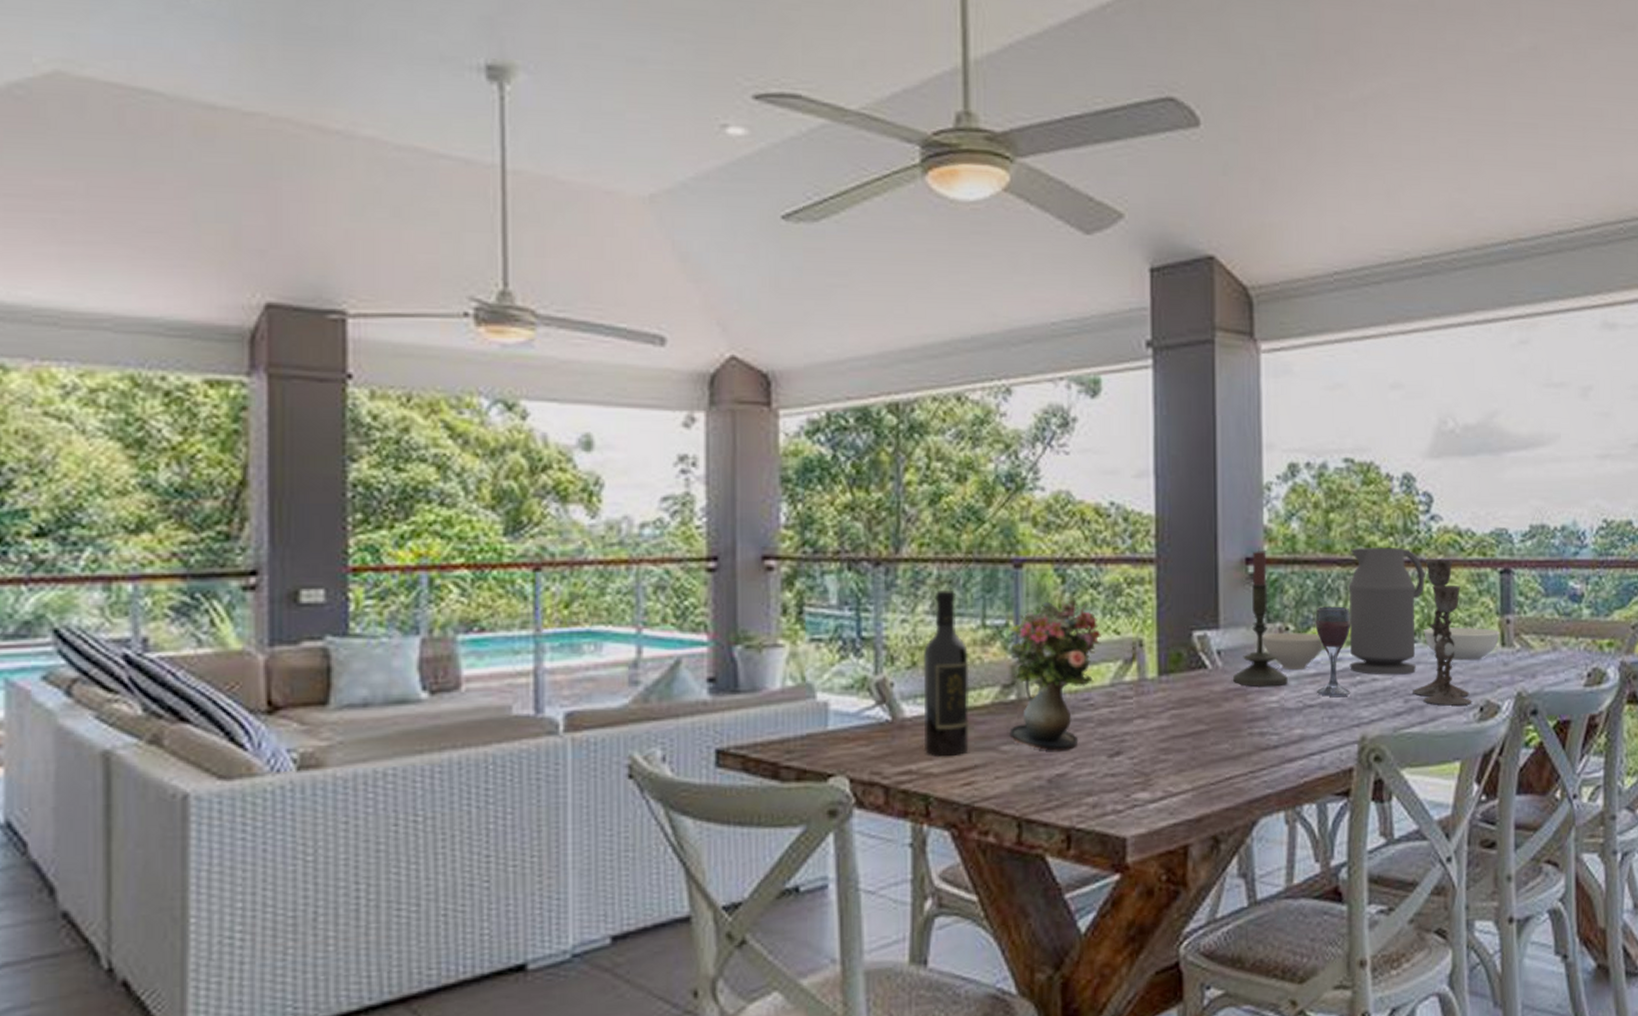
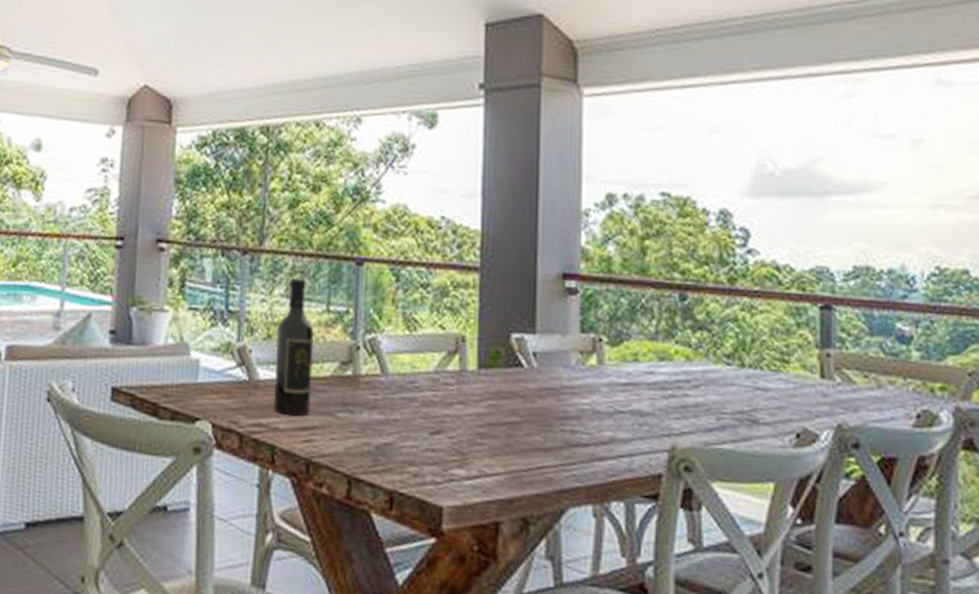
bouquet: present [1008,594,1101,751] -> none [345,291,428,424]
candle: present [1233,547,1288,687] -> none [547,265,600,391]
bowl: present [1261,632,1324,671] -> none [575,342,636,379]
cup: present [1315,606,1351,697] -> none [627,323,664,407]
water jug: present [1348,547,1425,675] -> none [661,272,741,394]
candlestick: present [1412,559,1472,706] -> none [724,290,788,430]
bowl: present [1424,627,1500,661] -> none [738,353,819,389]

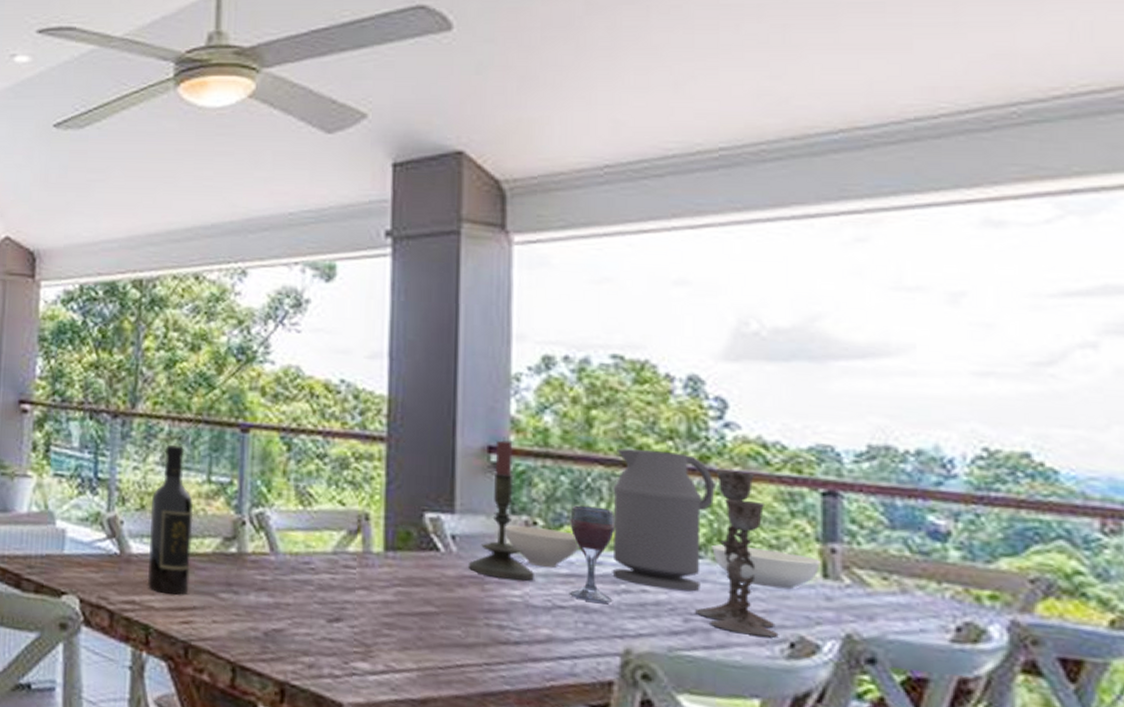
candle: none [547,265,600,391] -> present [469,436,534,582]
bowl: none [575,342,636,379] -> present [504,525,580,569]
cup: none [627,323,664,407] -> present [568,505,616,604]
water jug: none [661,272,741,394] -> present [612,448,715,591]
candlestick: none [724,290,788,430] -> present [694,470,779,638]
bowl: none [738,353,819,389] -> present [712,544,821,590]

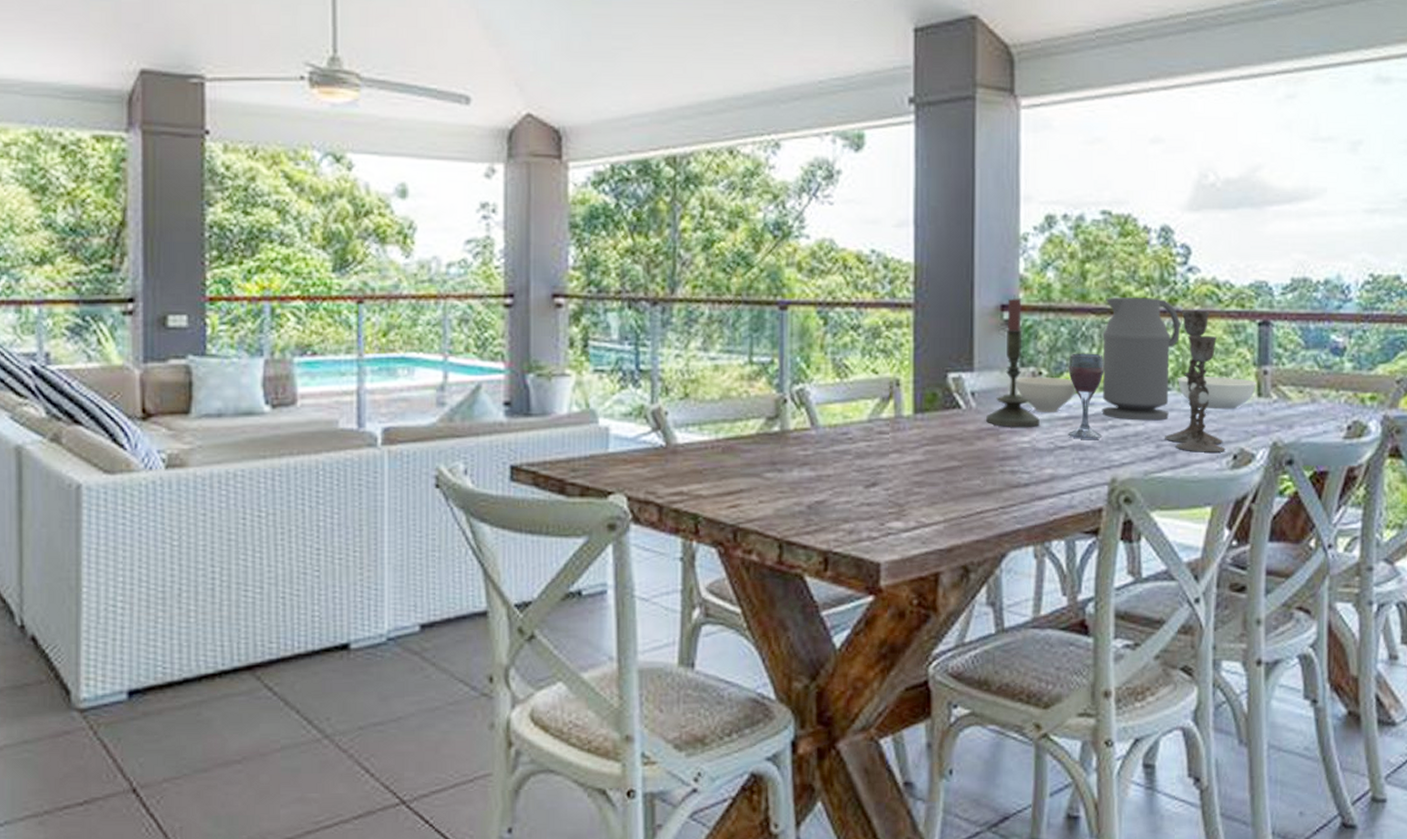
wine bottle: present [147,445,194,595] -> none [694,329,737,480]

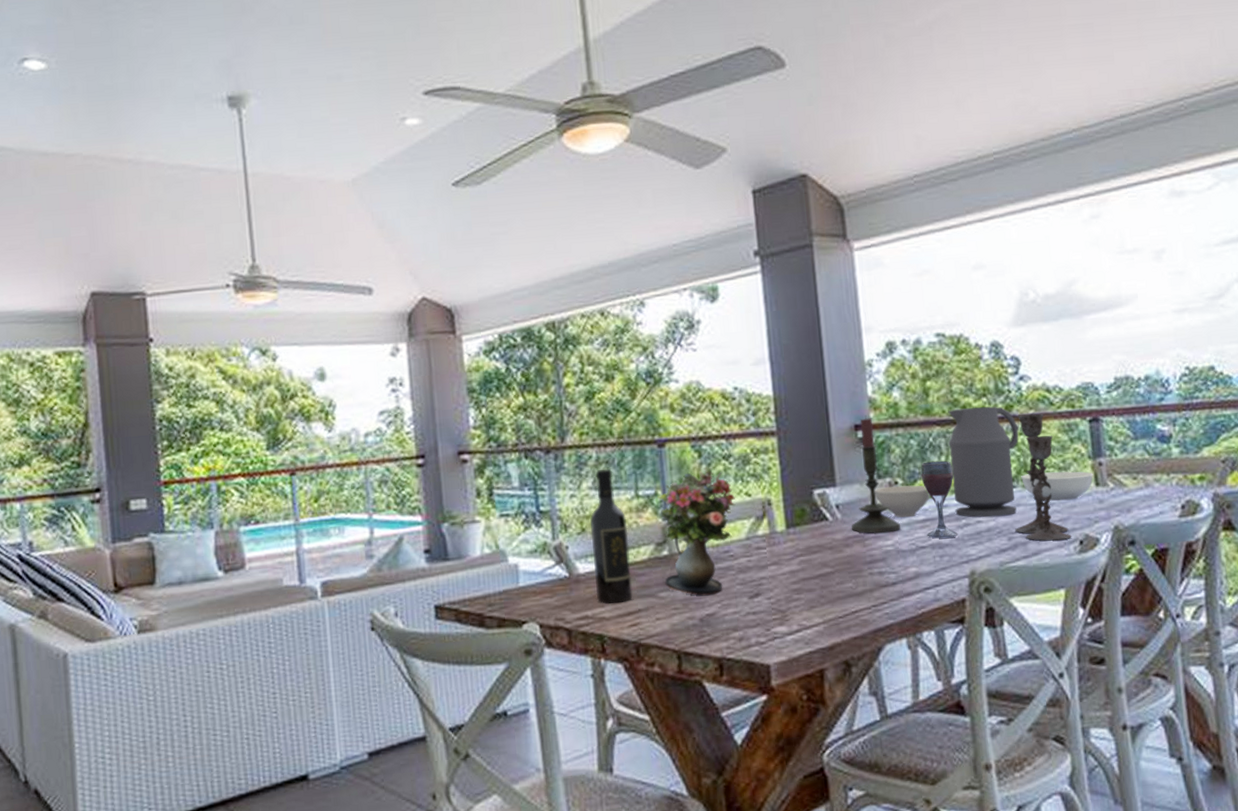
wine bottle: none [694,329,737,480] -> present [590,469,633,604]
bouquet: none [773,335,860,479] -> present [657,465,736,595]

